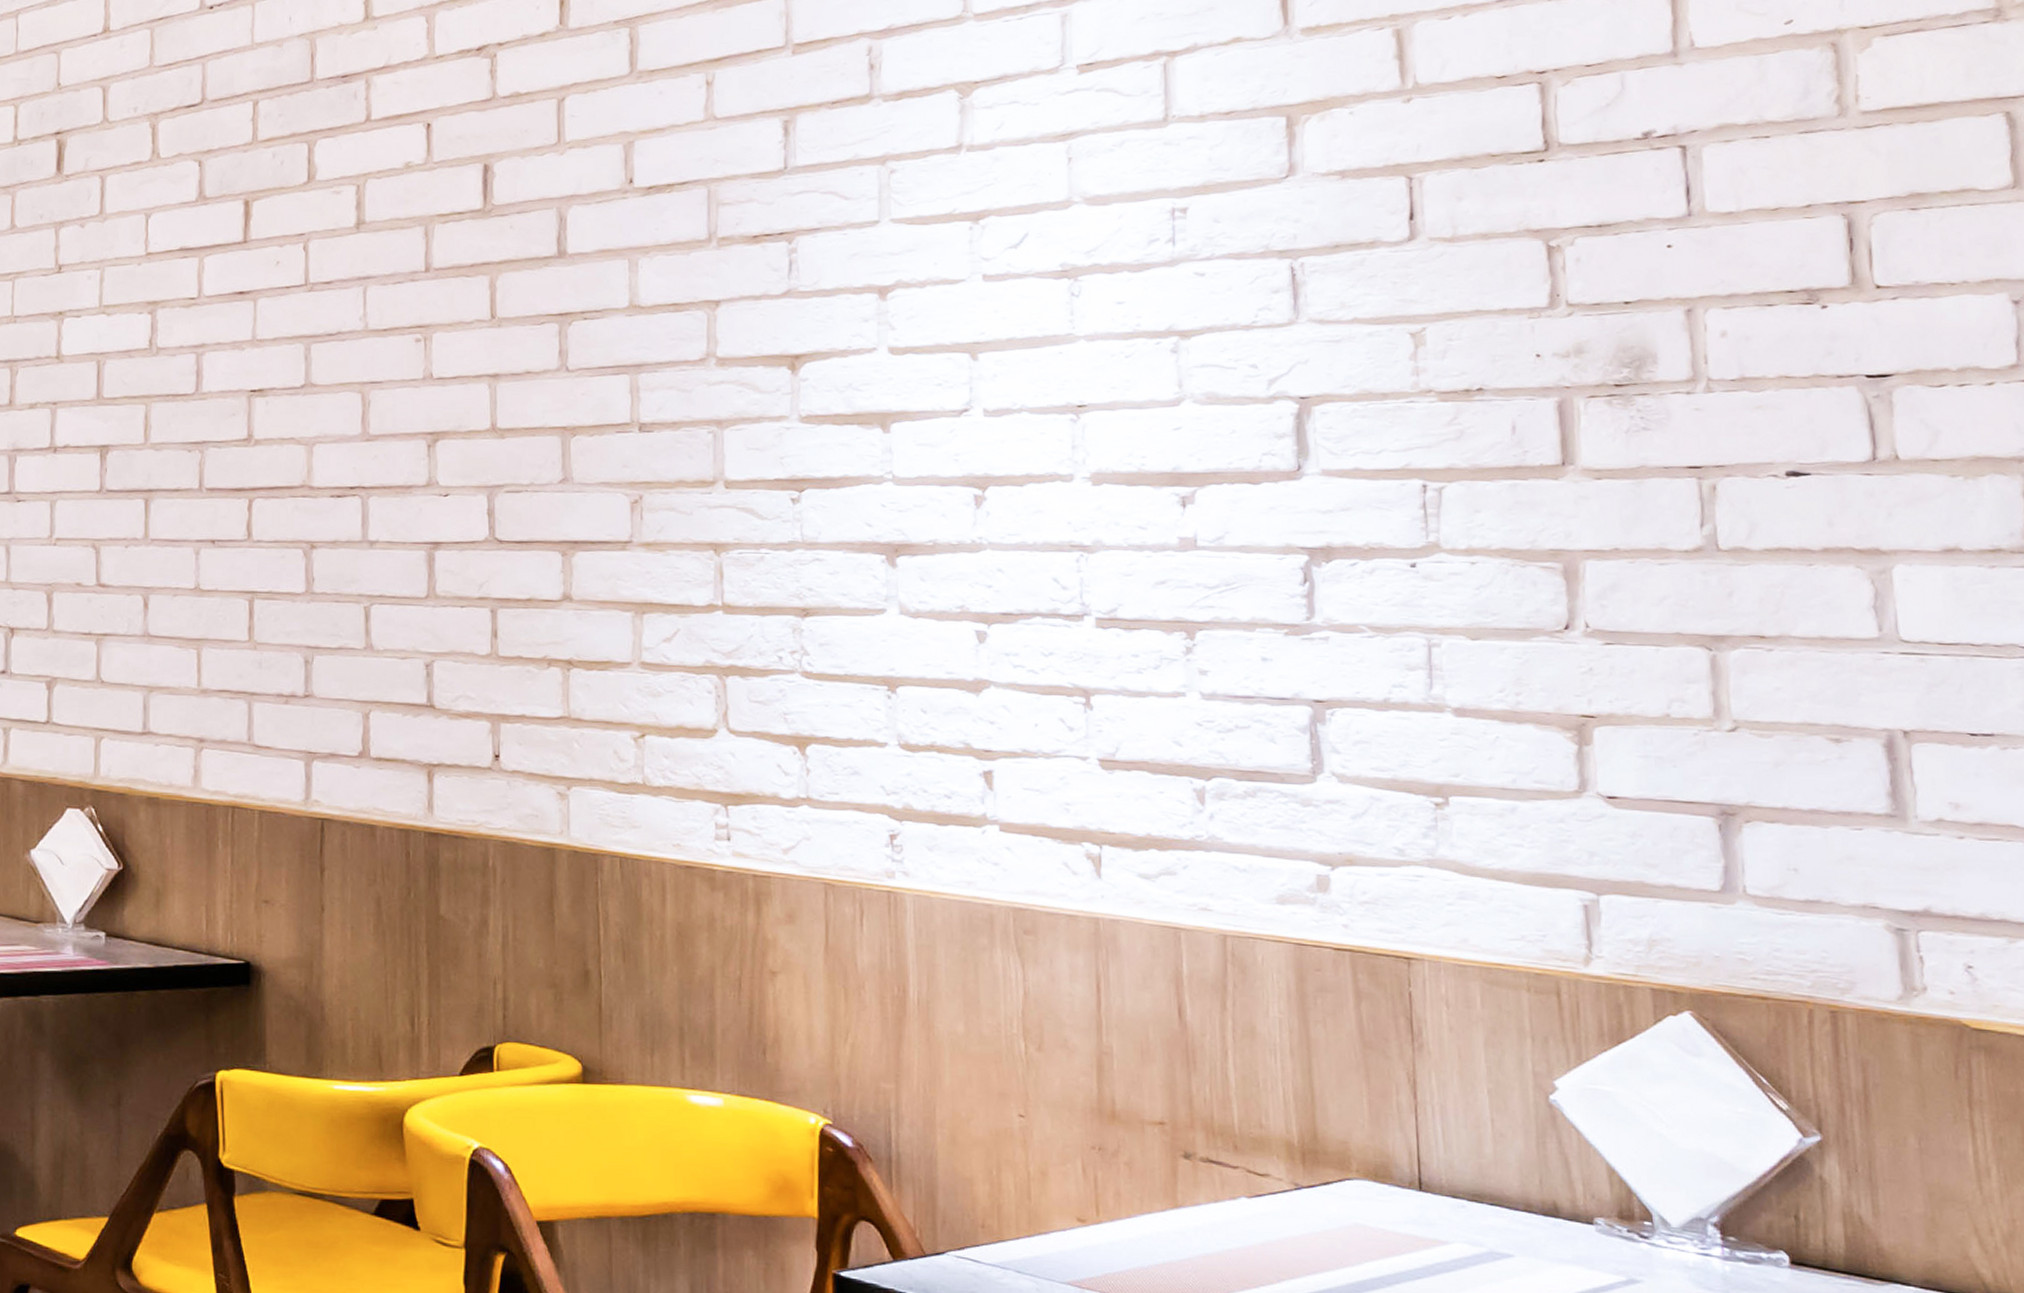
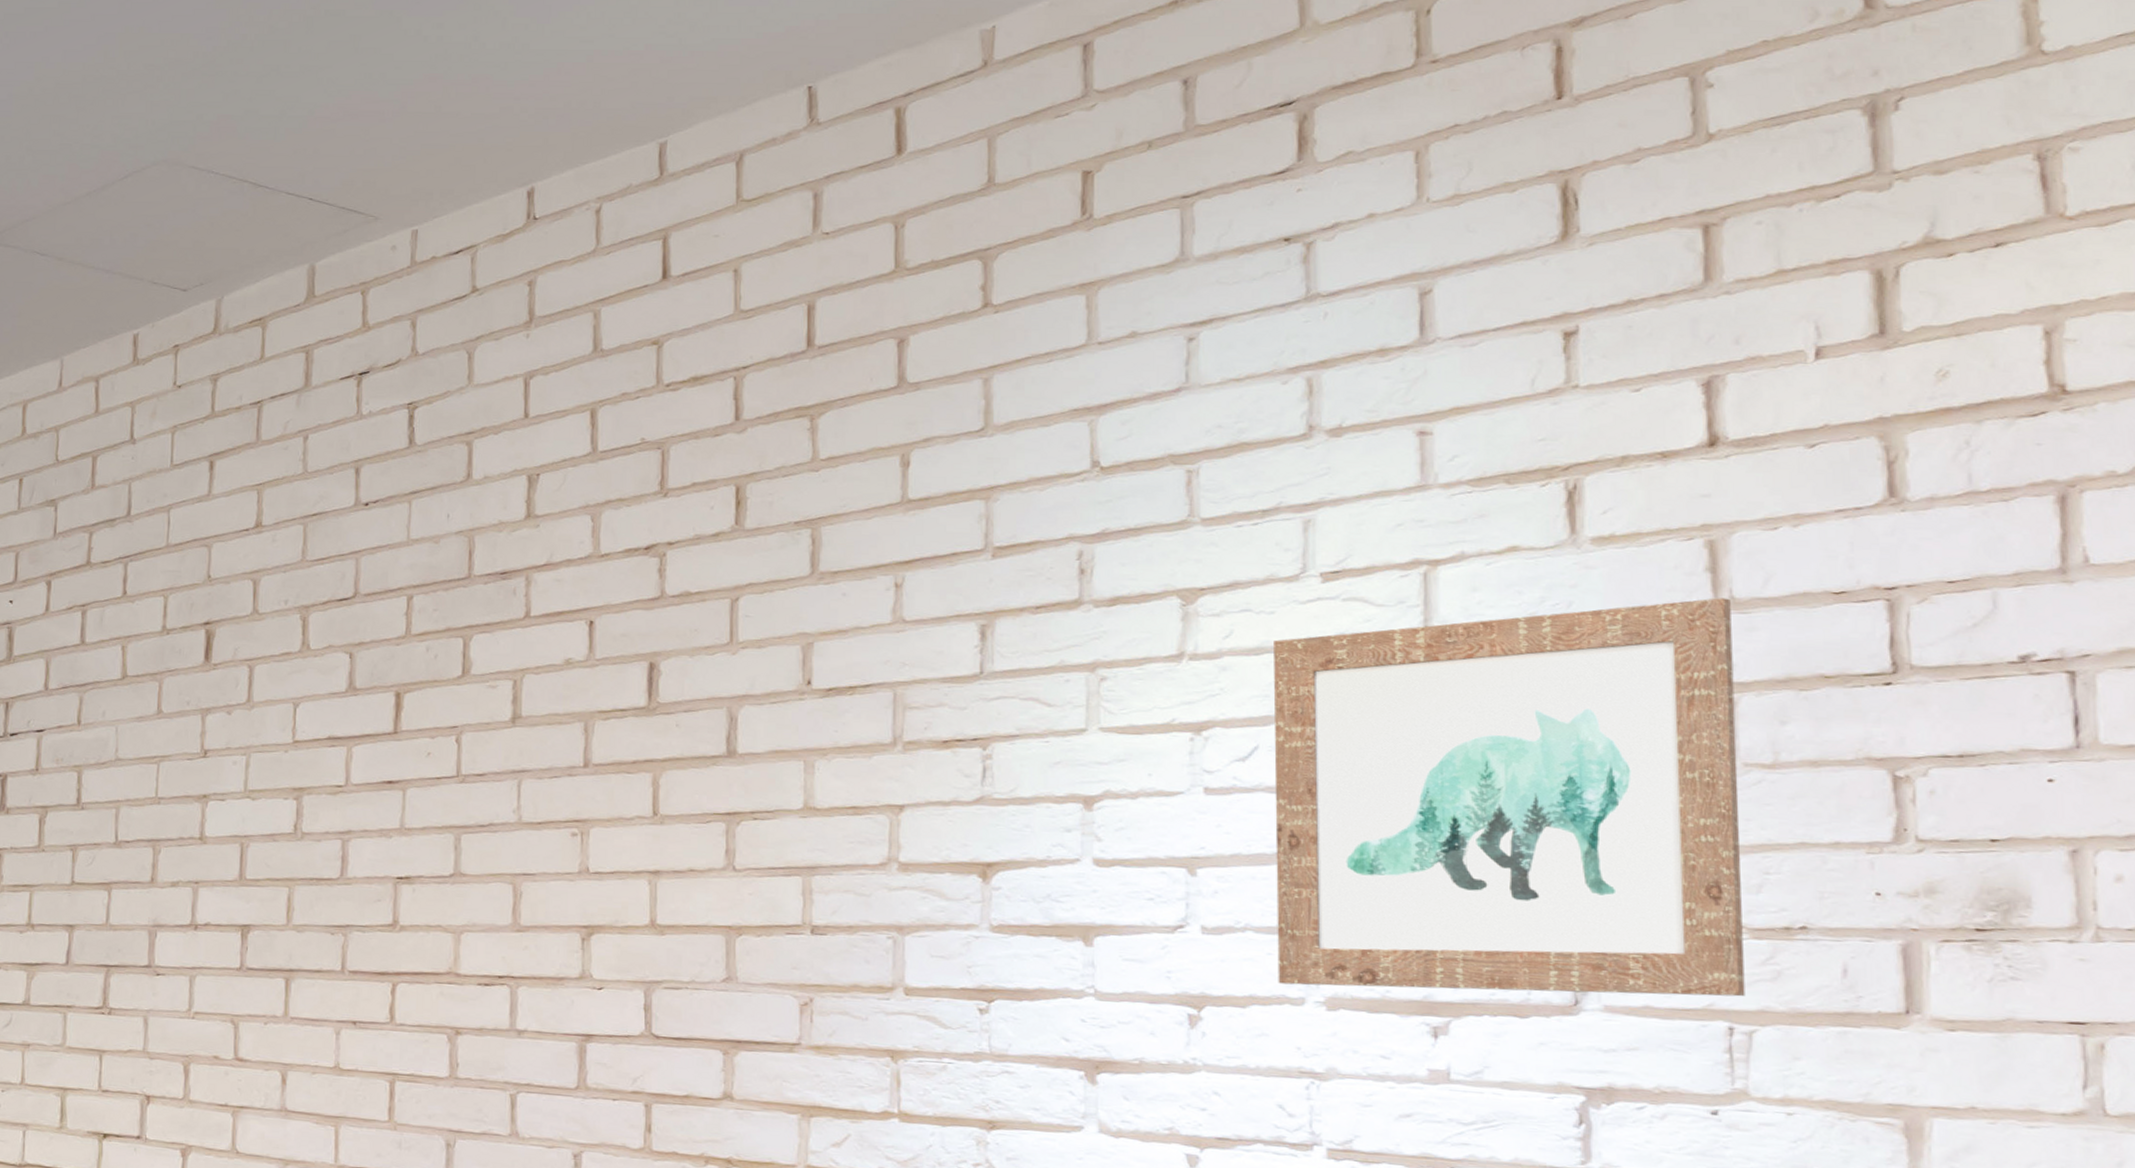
wall art: none [1039,83,1435,462] -> present [1274,598,1745,997]

